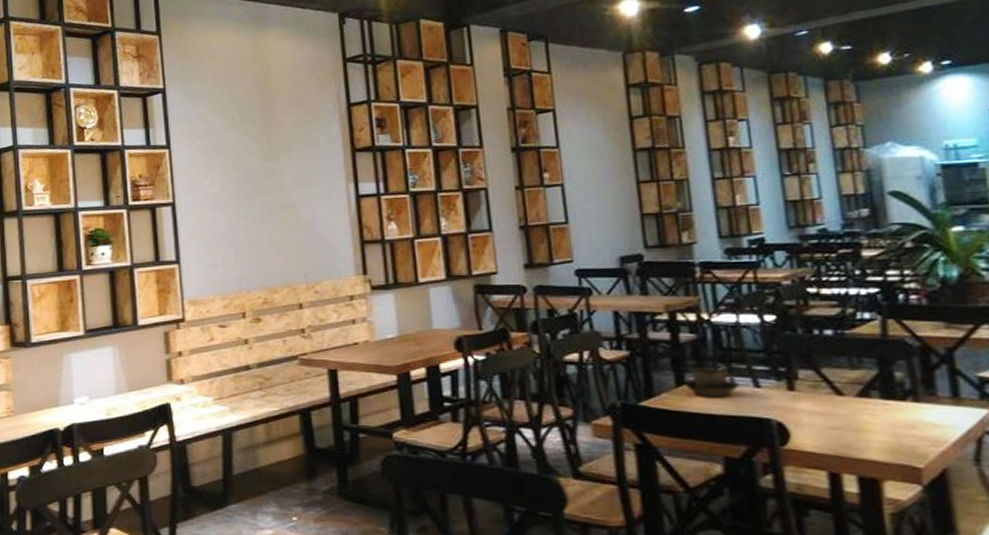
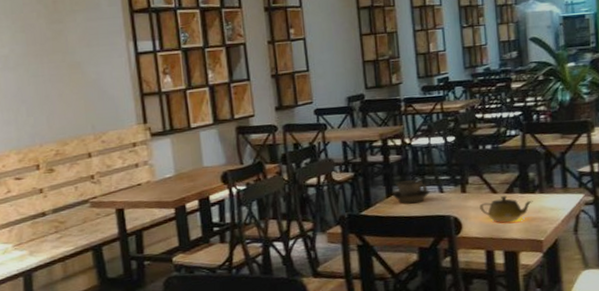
teapot: none [816,400,903,438] -> present [480,196,533,223]

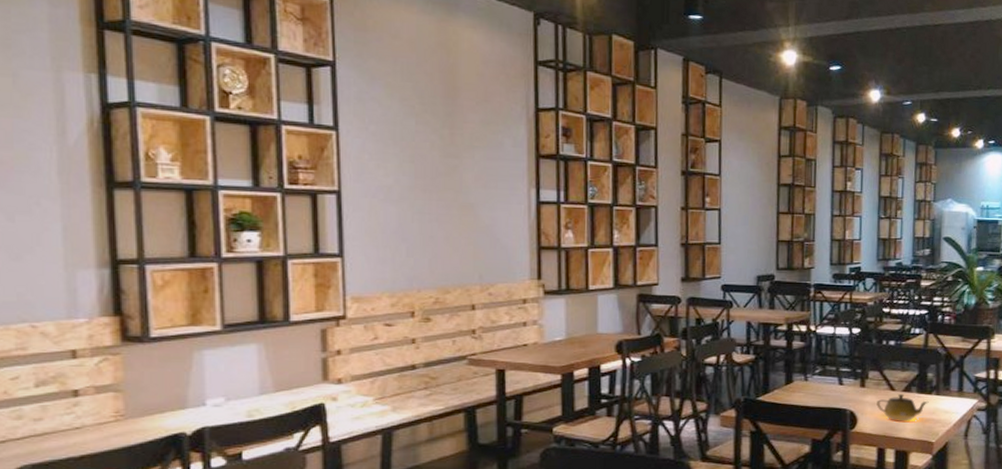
cup: present [392,179,431,204] -> none [791,369,830,395]

